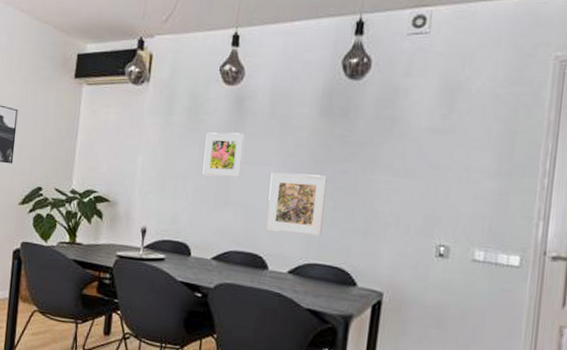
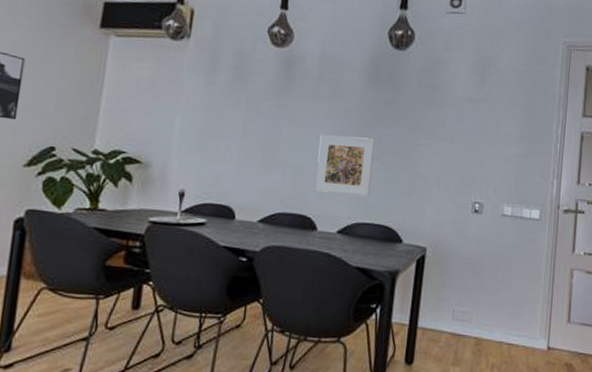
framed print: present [202,132,246,178] -> none [248,93,295,139]

